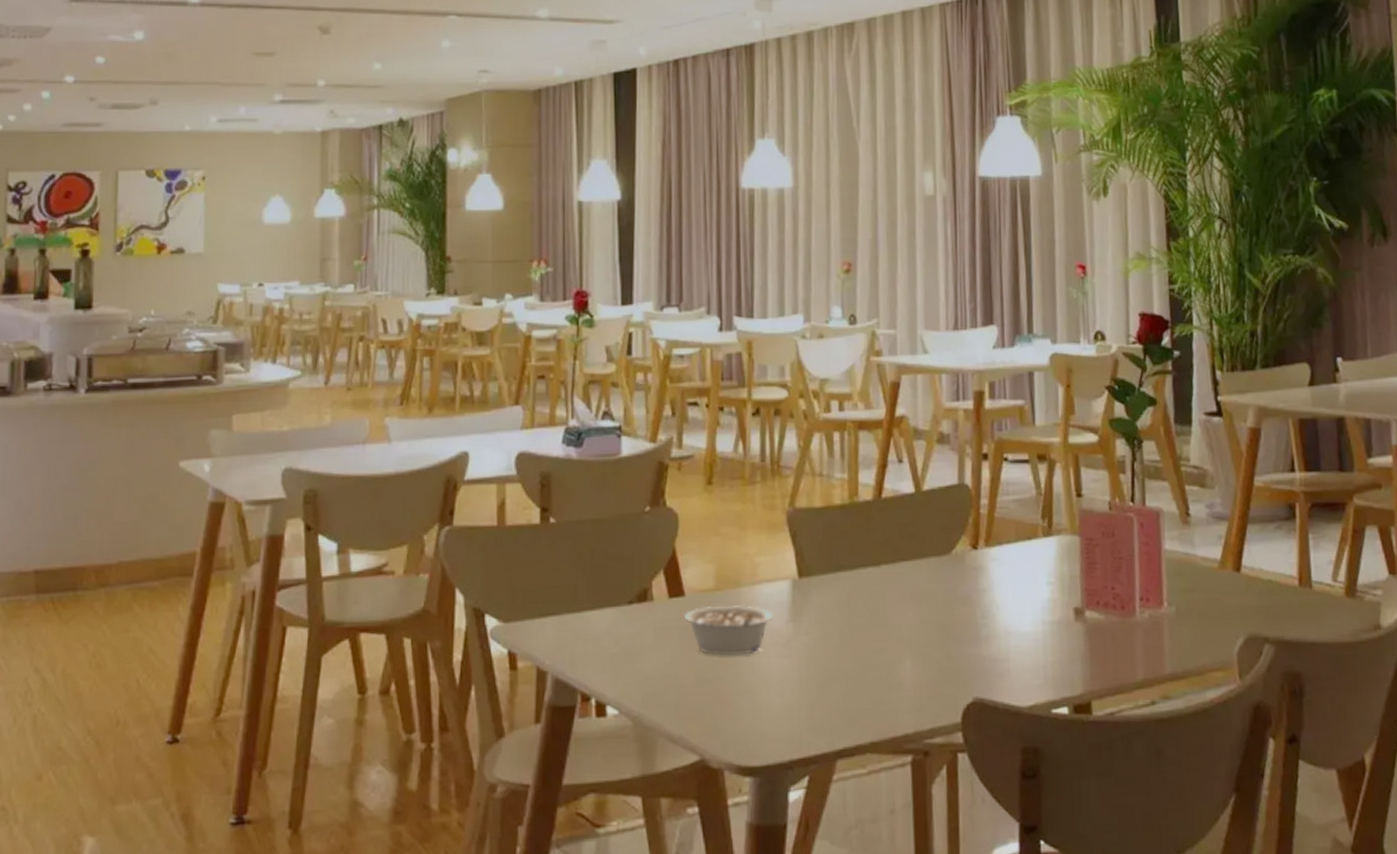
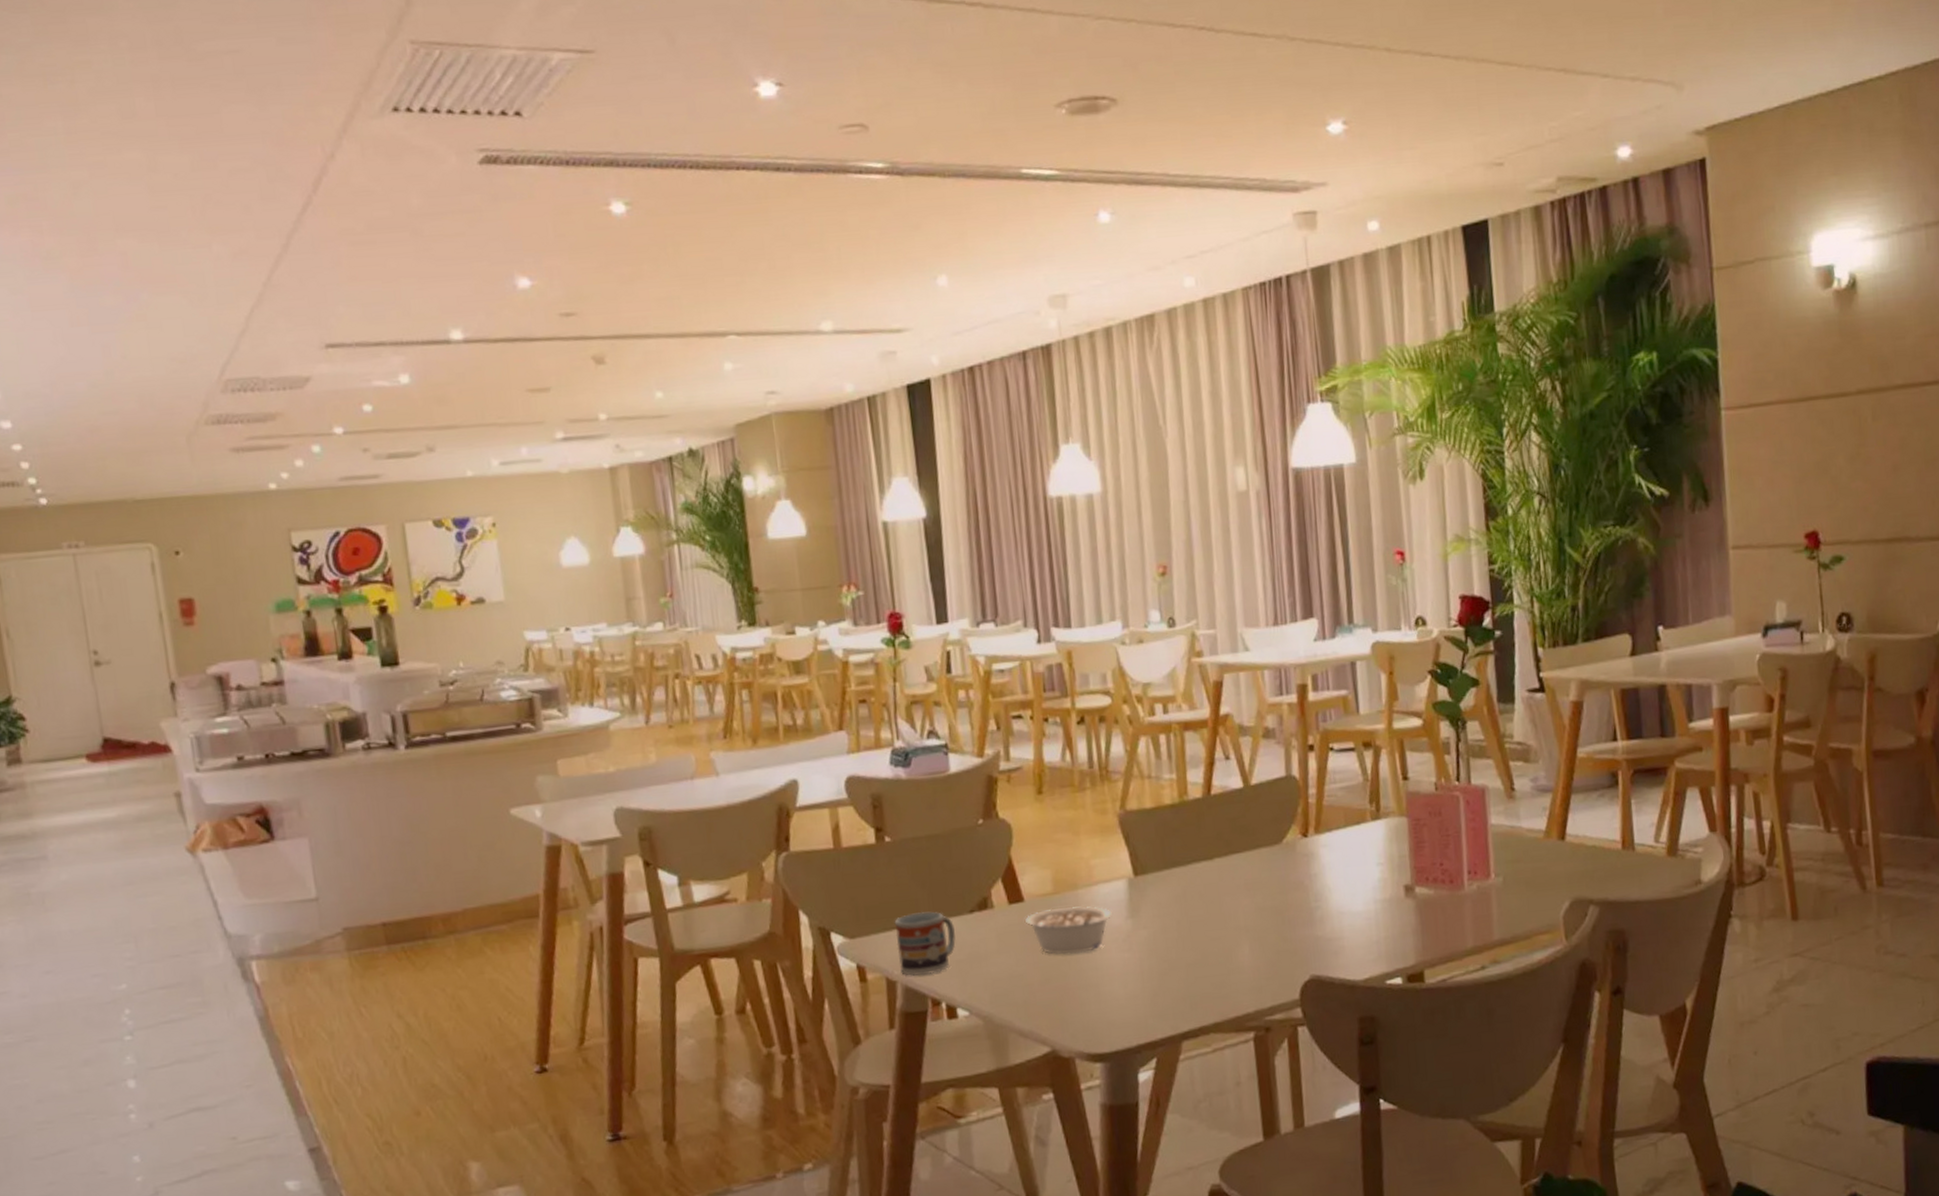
cup: none [551,599,611,667] -> present [894,911,956,976]

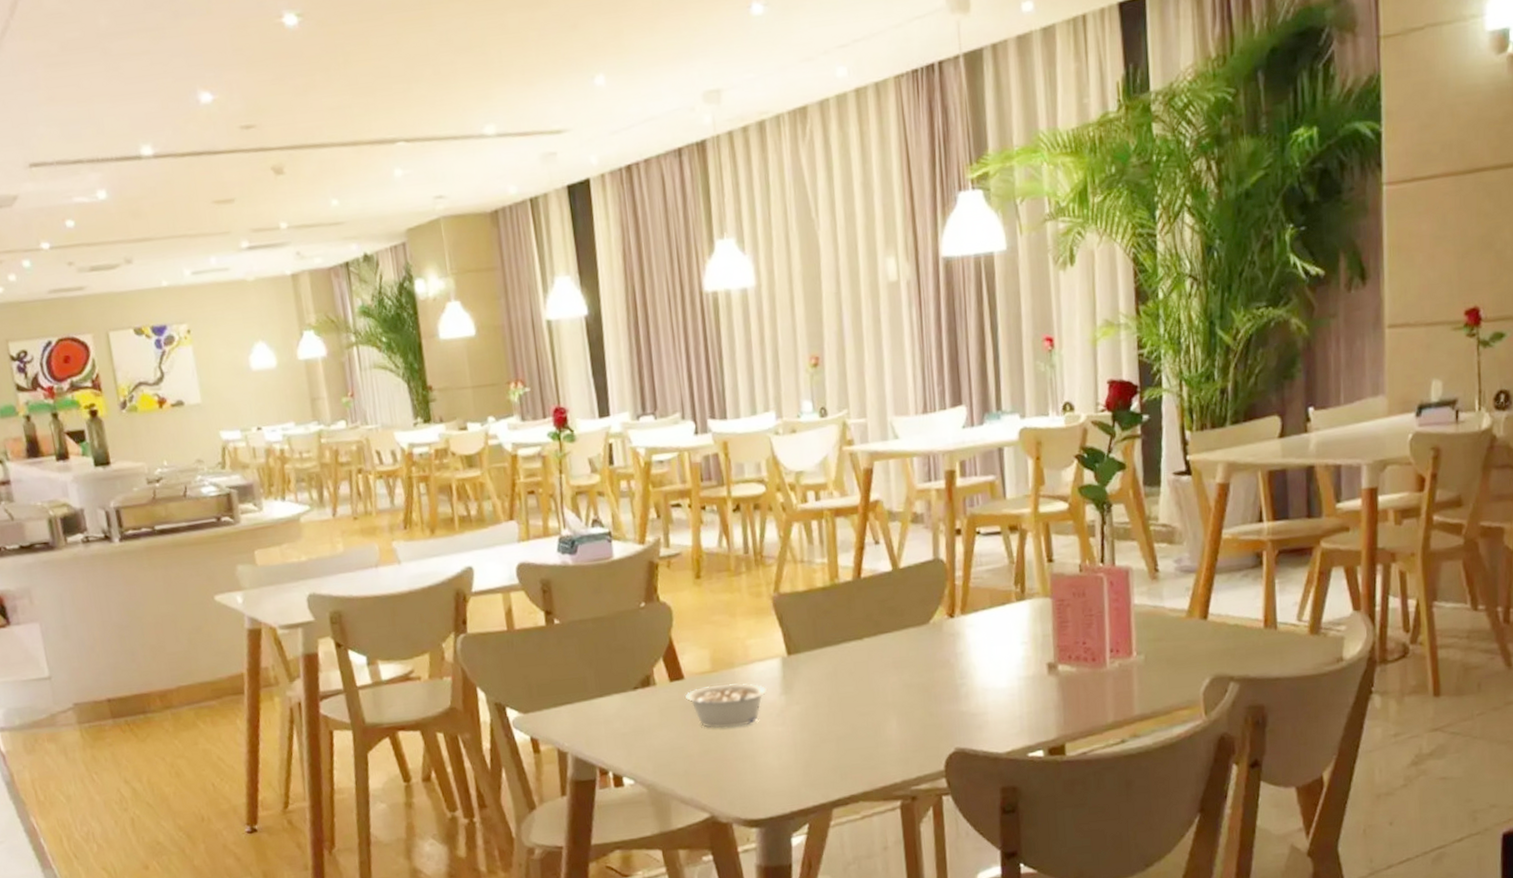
cup: present [894,911,956,976] -> none [564,688,621,748]

